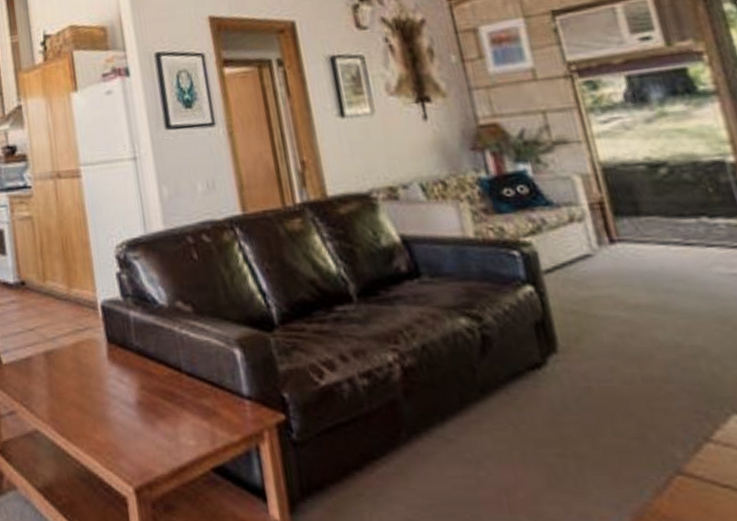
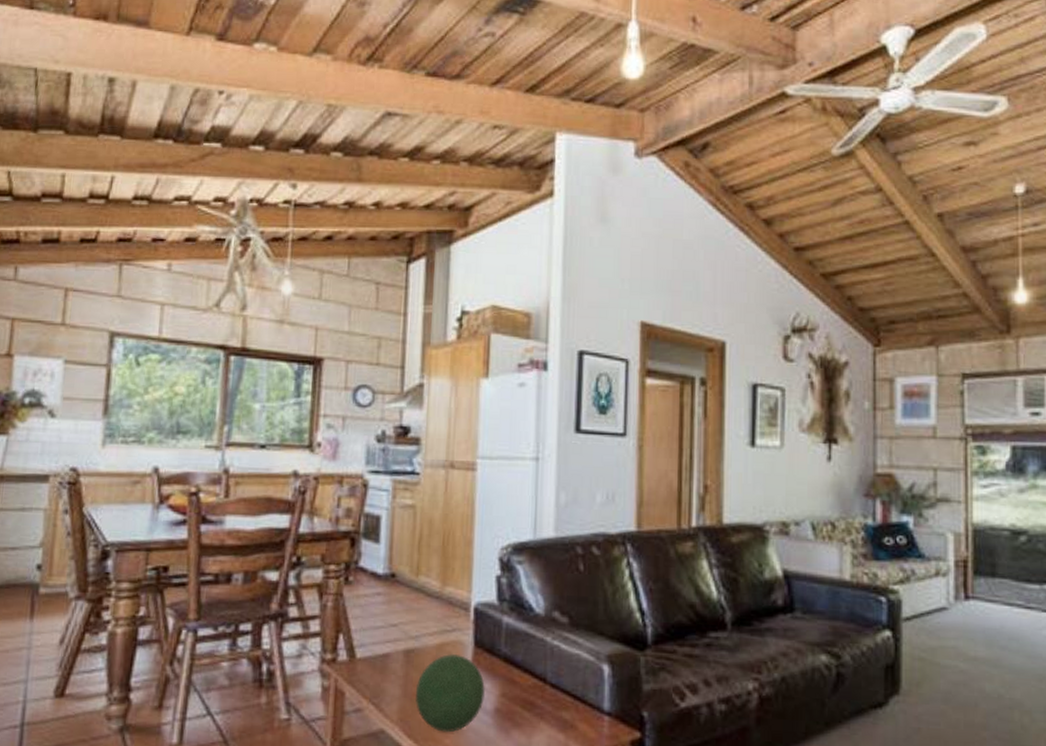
decorative orb: none [60,351,126,428] -> present [415,653,485,733]

